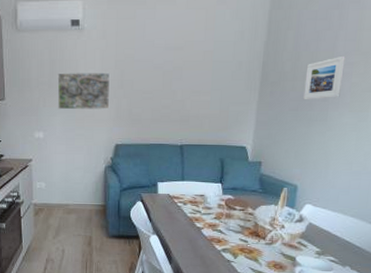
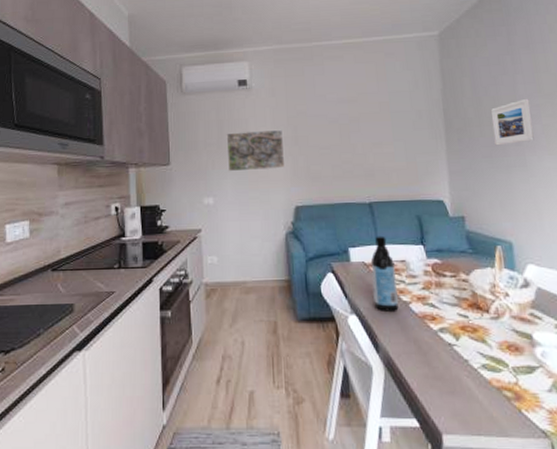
water bottle: none [173,173,195,234] -> present [370,236,399,311]

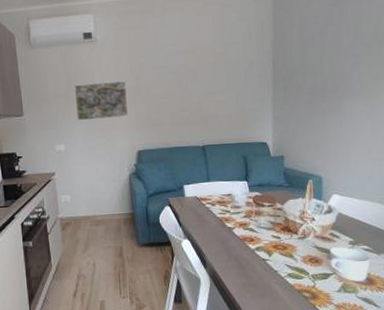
water bottle: present [370,236,399,311] -> none [202,174,224,236]
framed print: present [491,98,534,146] -> none [315,47,351,93]

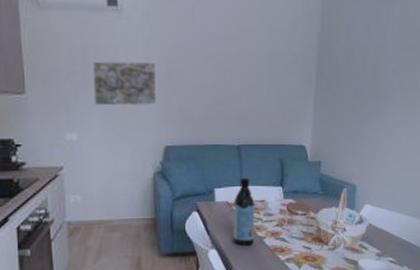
water bottle: none [202,174,224,236] -> present [233,177,255,246]

